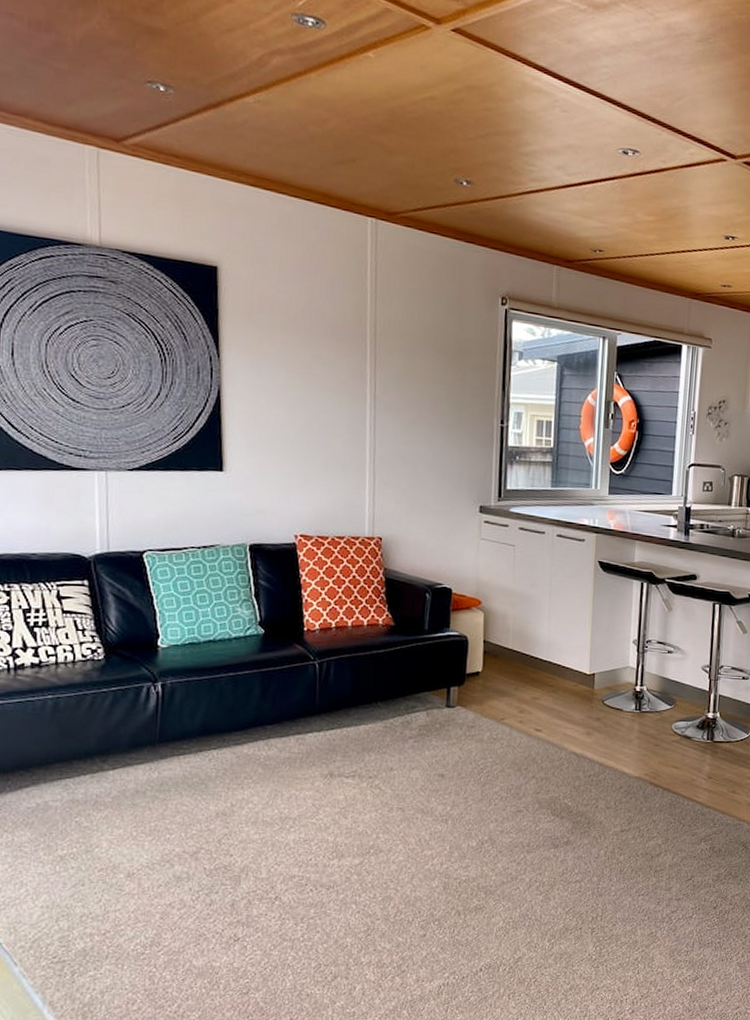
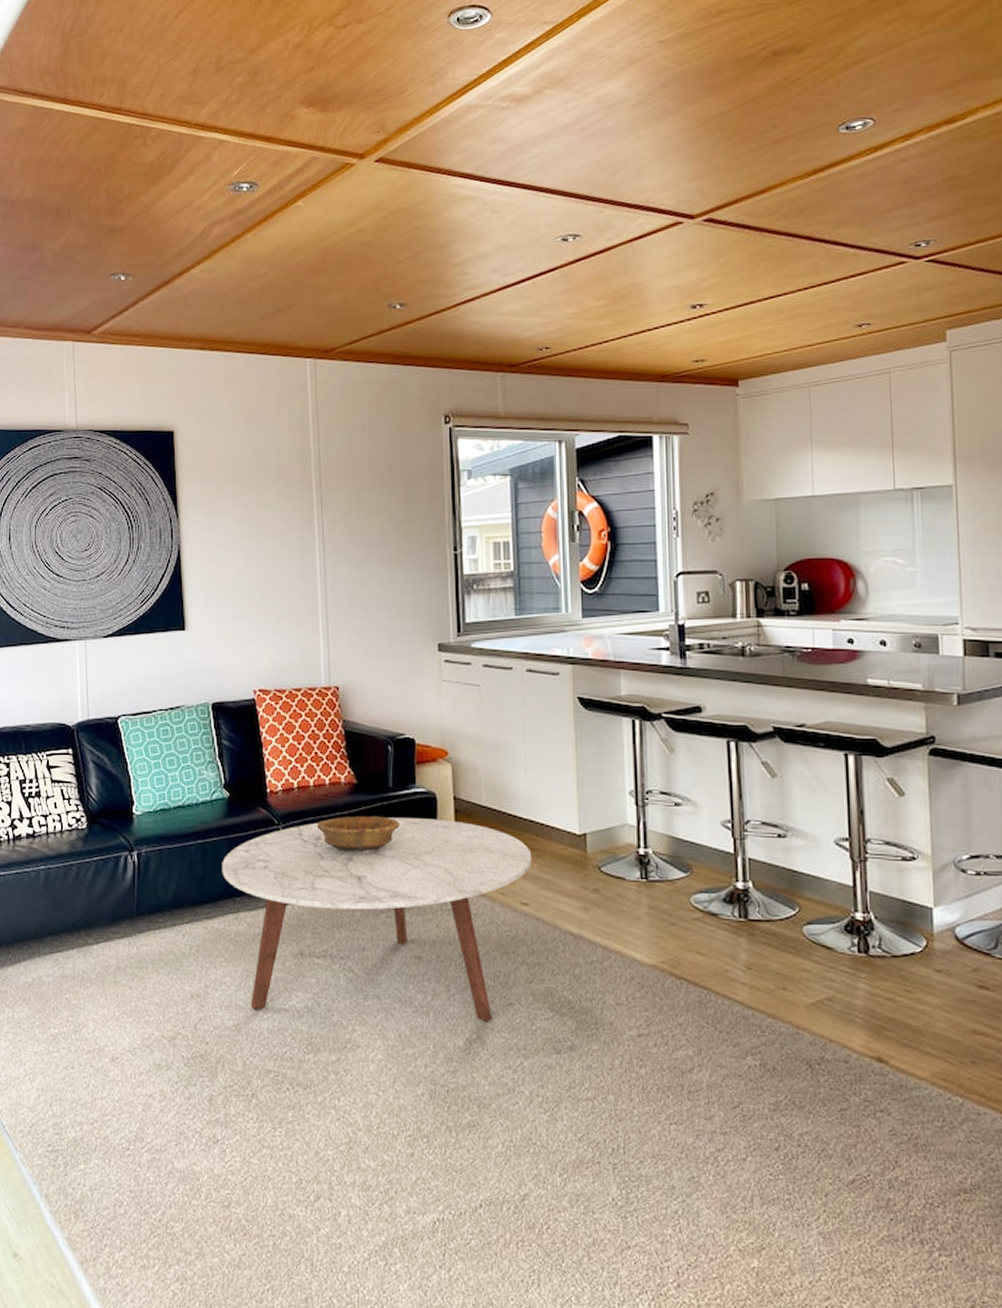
coffee table: none [253,657,548,826] -> present [222,818,532,1022]
decorative bowl: none [352,654,433,687] -> present [316,816,400,854]

